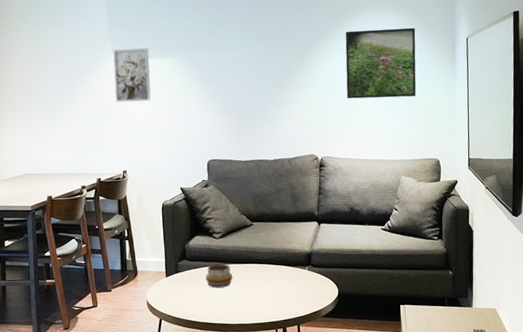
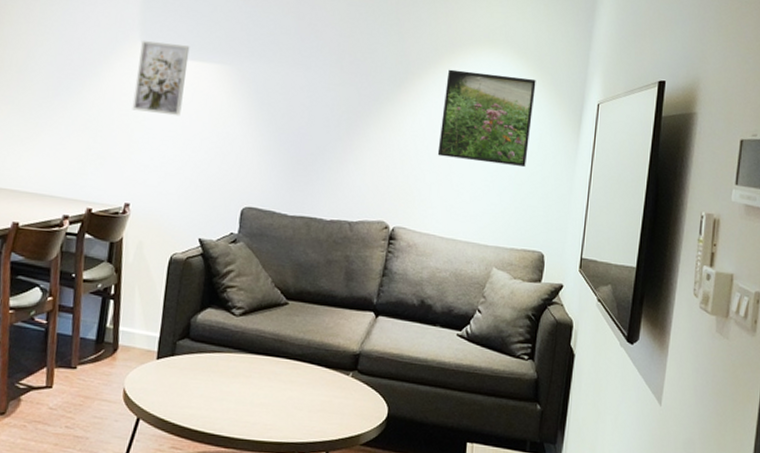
decorative bowl: present [206,263,233,288] -> none [211,350,250,385]

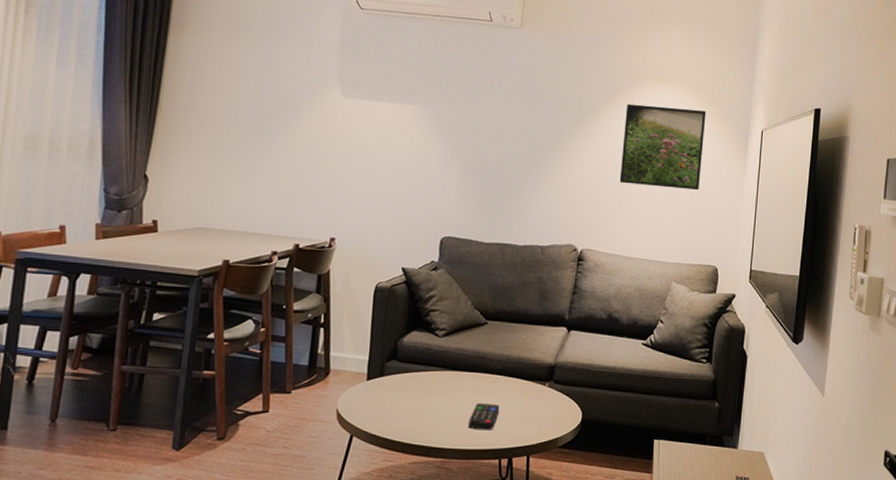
wall art: present [132,41,190,116] -> none [333,85,386,155]
remote control: none [263,391,299,421] -> present [468,403,500,430]

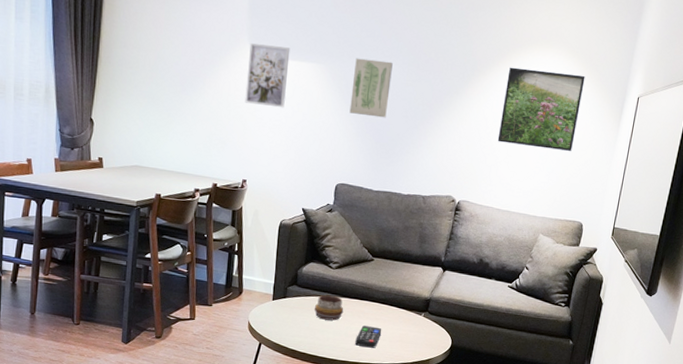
wall art: none [333,85,386,155] -> present [245,43,290,108]
decorative bowl: none [418,369,454,400] -> present [315,295,344,321]
wall art: none [454,98,501,162] -> present [349,58,393,118]

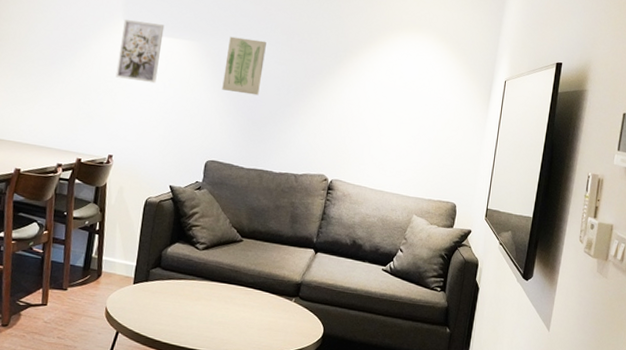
decorative bowl: present [315,295,344,321] -> none [178,278,210,307]
remote control: present [355,325,382,348] -> none [221,312,250,337]
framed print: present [497,67,585,151] -> none [369,49,454,132]

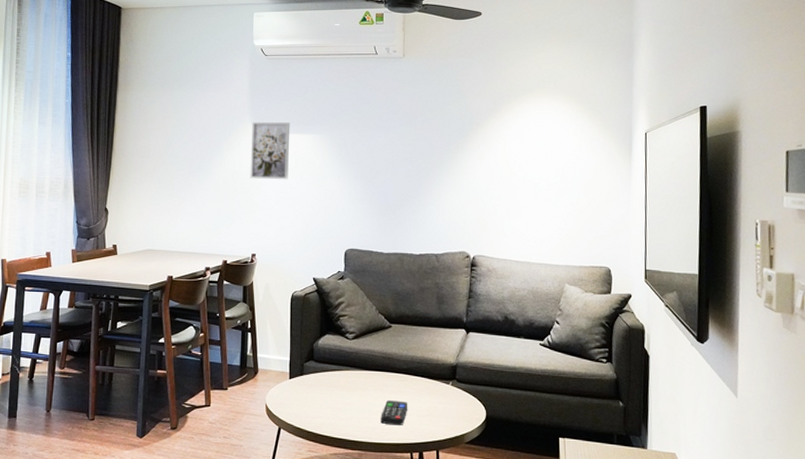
remote control: none [221,312,250,337] -> present [381,400,408,426]
wall art: present [222,36,266,96] -> none [352,125,390,180]

